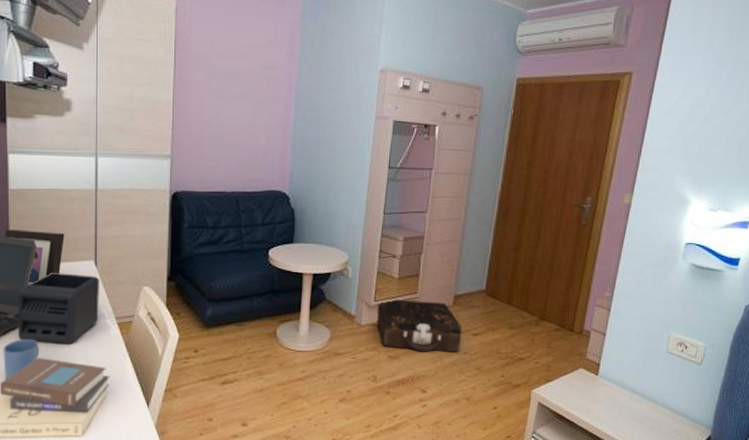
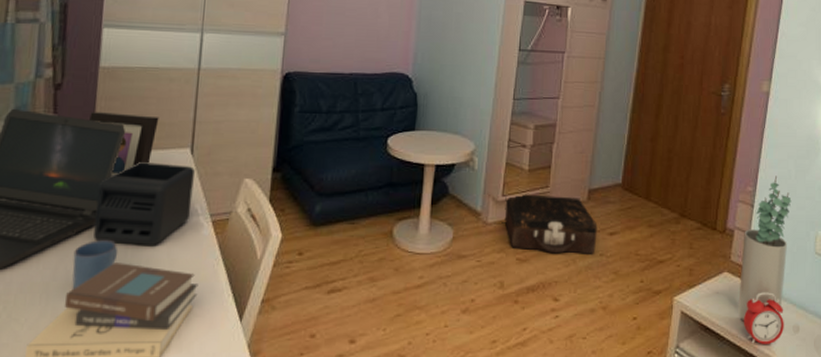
vase: none [591,282,647,412] -> present [738,175,792,322]
alarm clock: none [595,386,635,432] -> present [743,292,784,345]

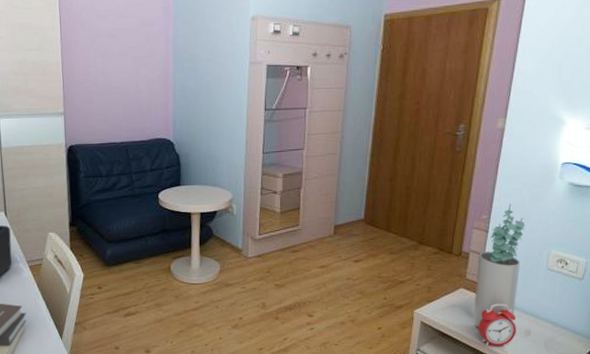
suitcase: present [504,194,598,254] -> none [262,232,344,280]

